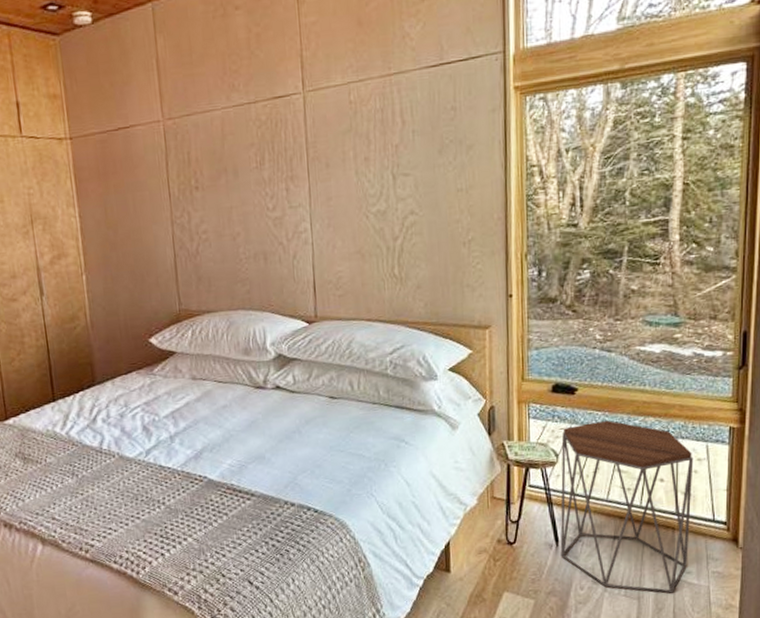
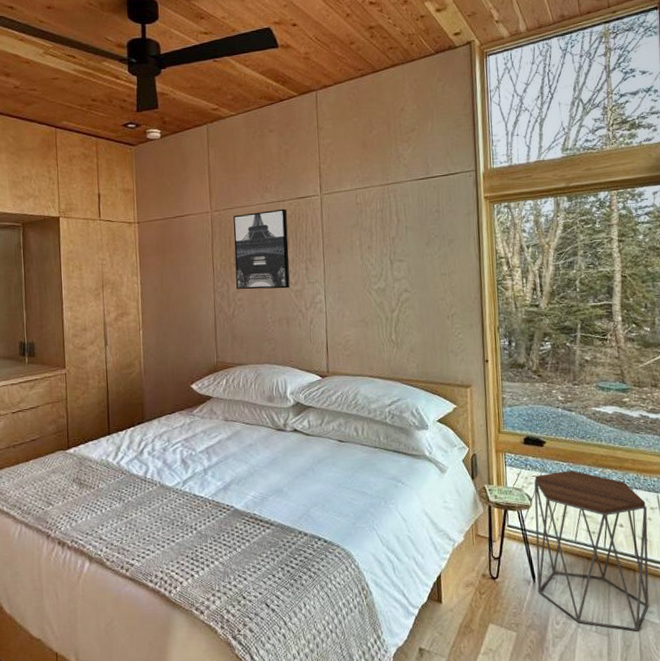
wall art: none [192,112,267,219] -> present [233,208,290,290]

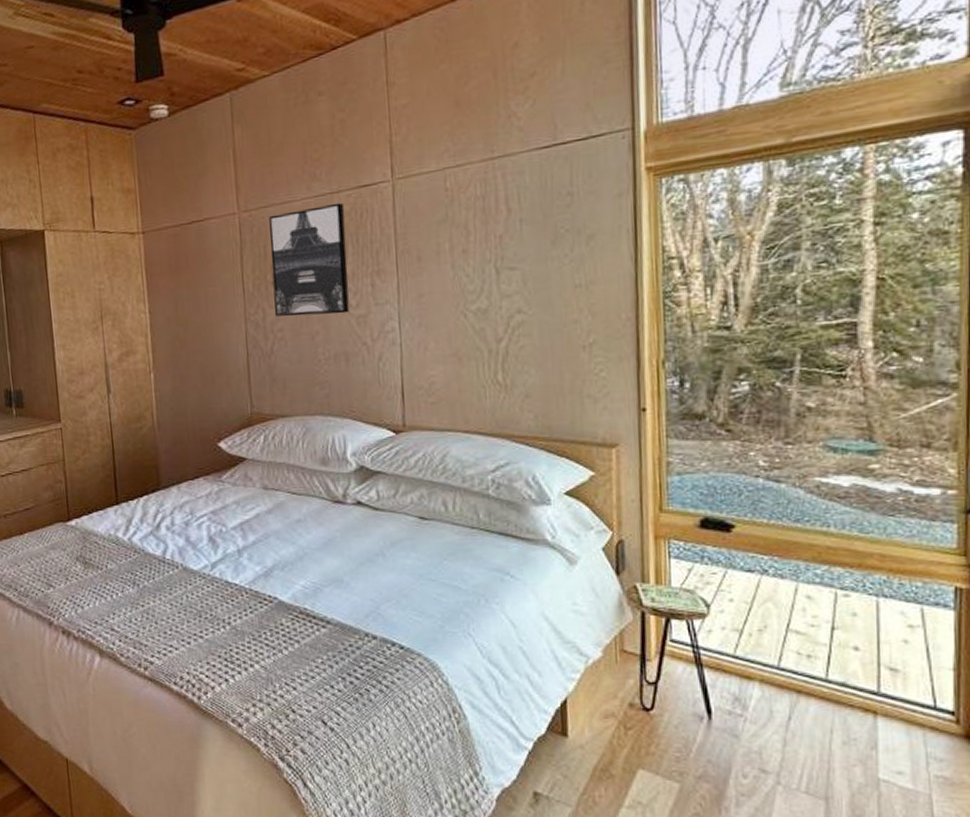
side table: present [534,470,649,631] -> none [714,566,903,797]

